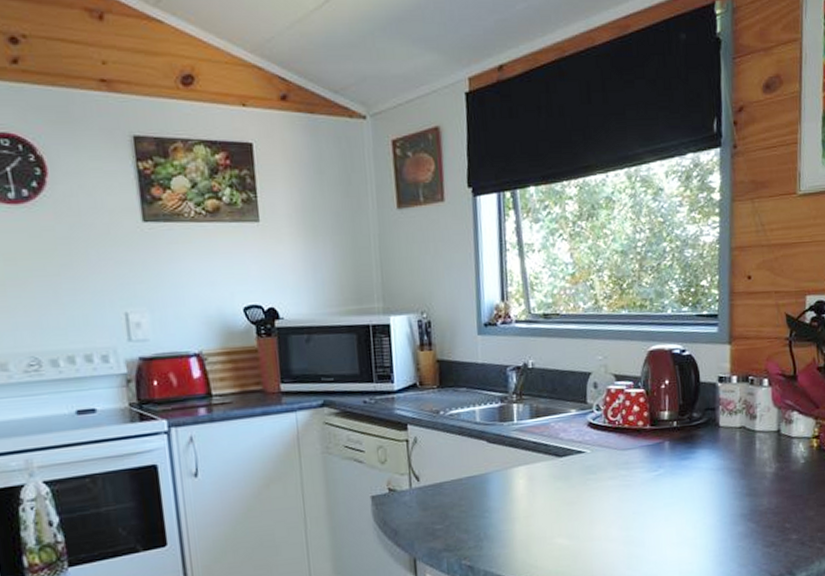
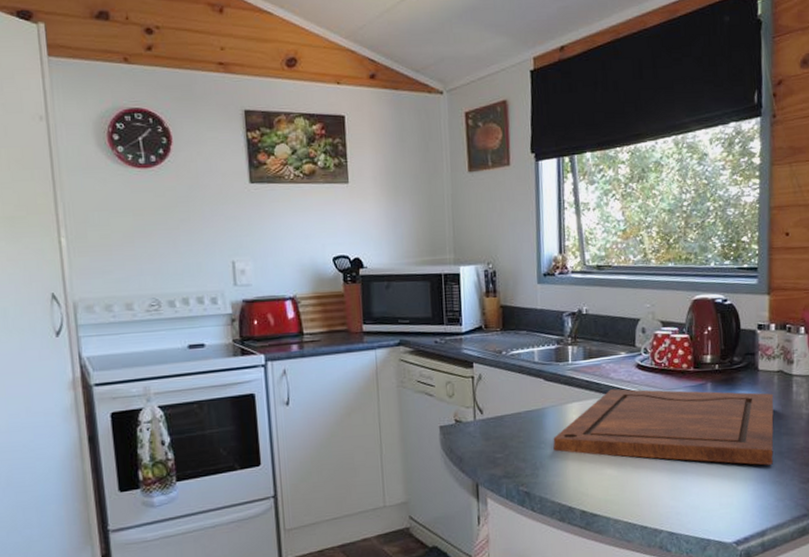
cutting board: none [498,450,736,529] -> present [553,389,774,466]

